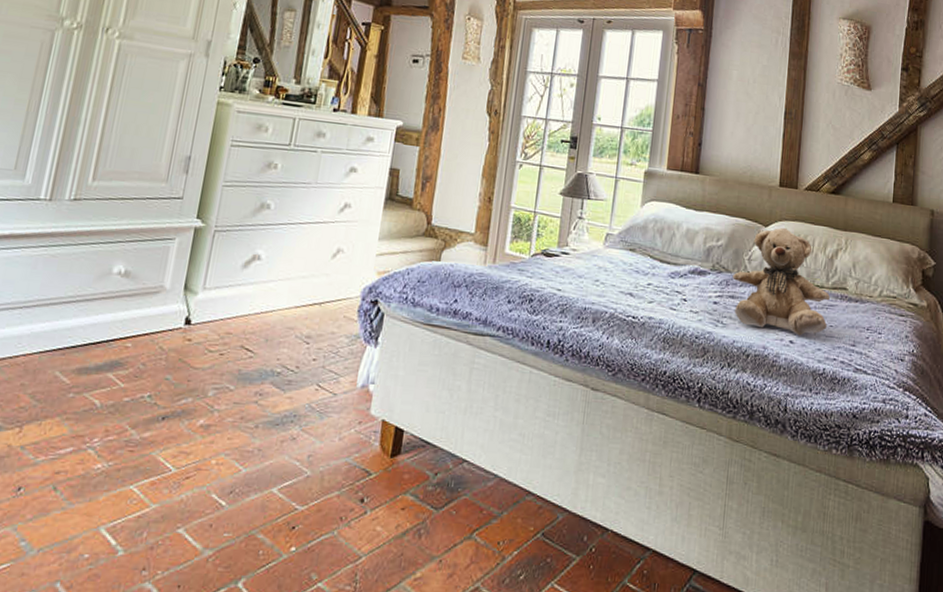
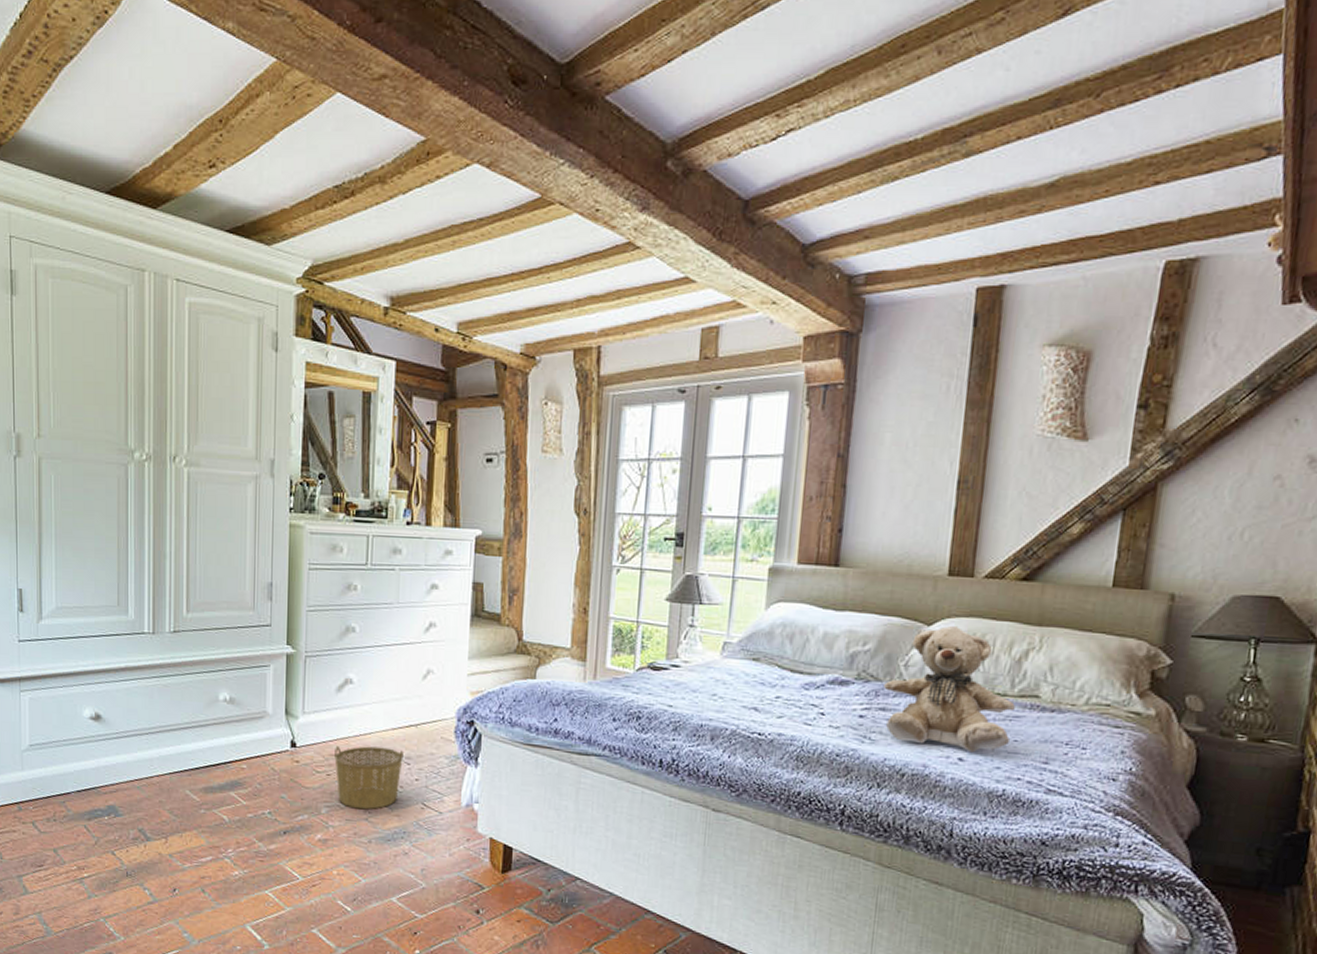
basket: none [228,323,304,392] -> present [334,745,404,810]

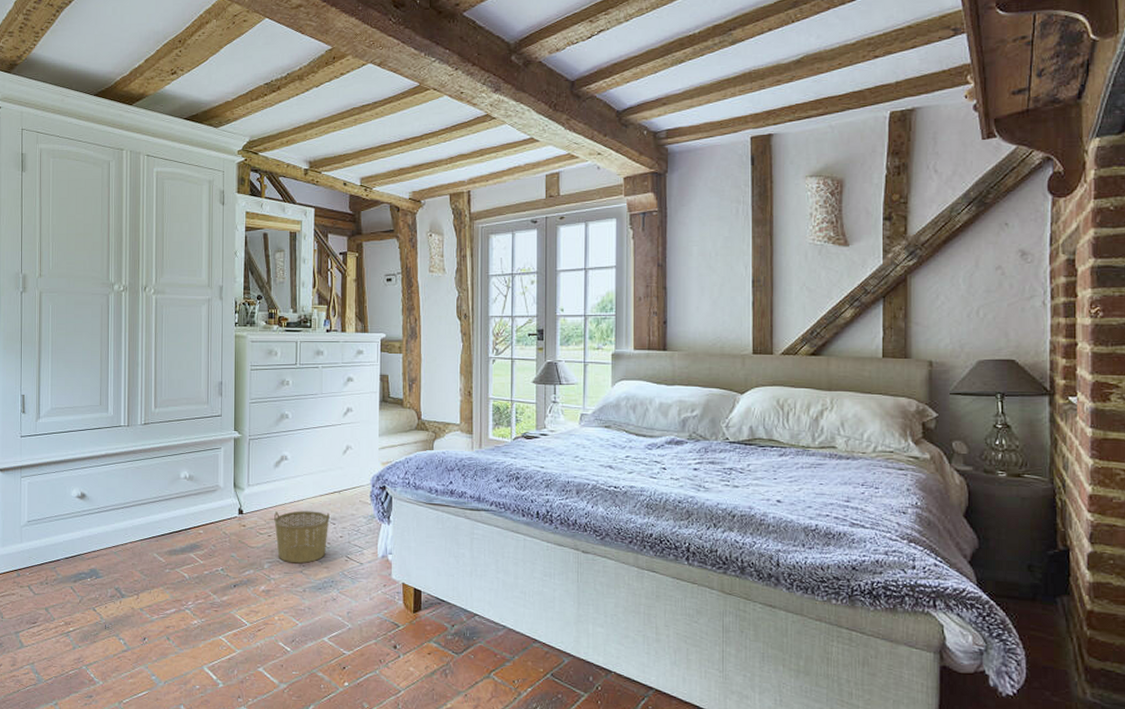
teddy bear: present [884,625,1015,753] -> none [711,393,817,495]

